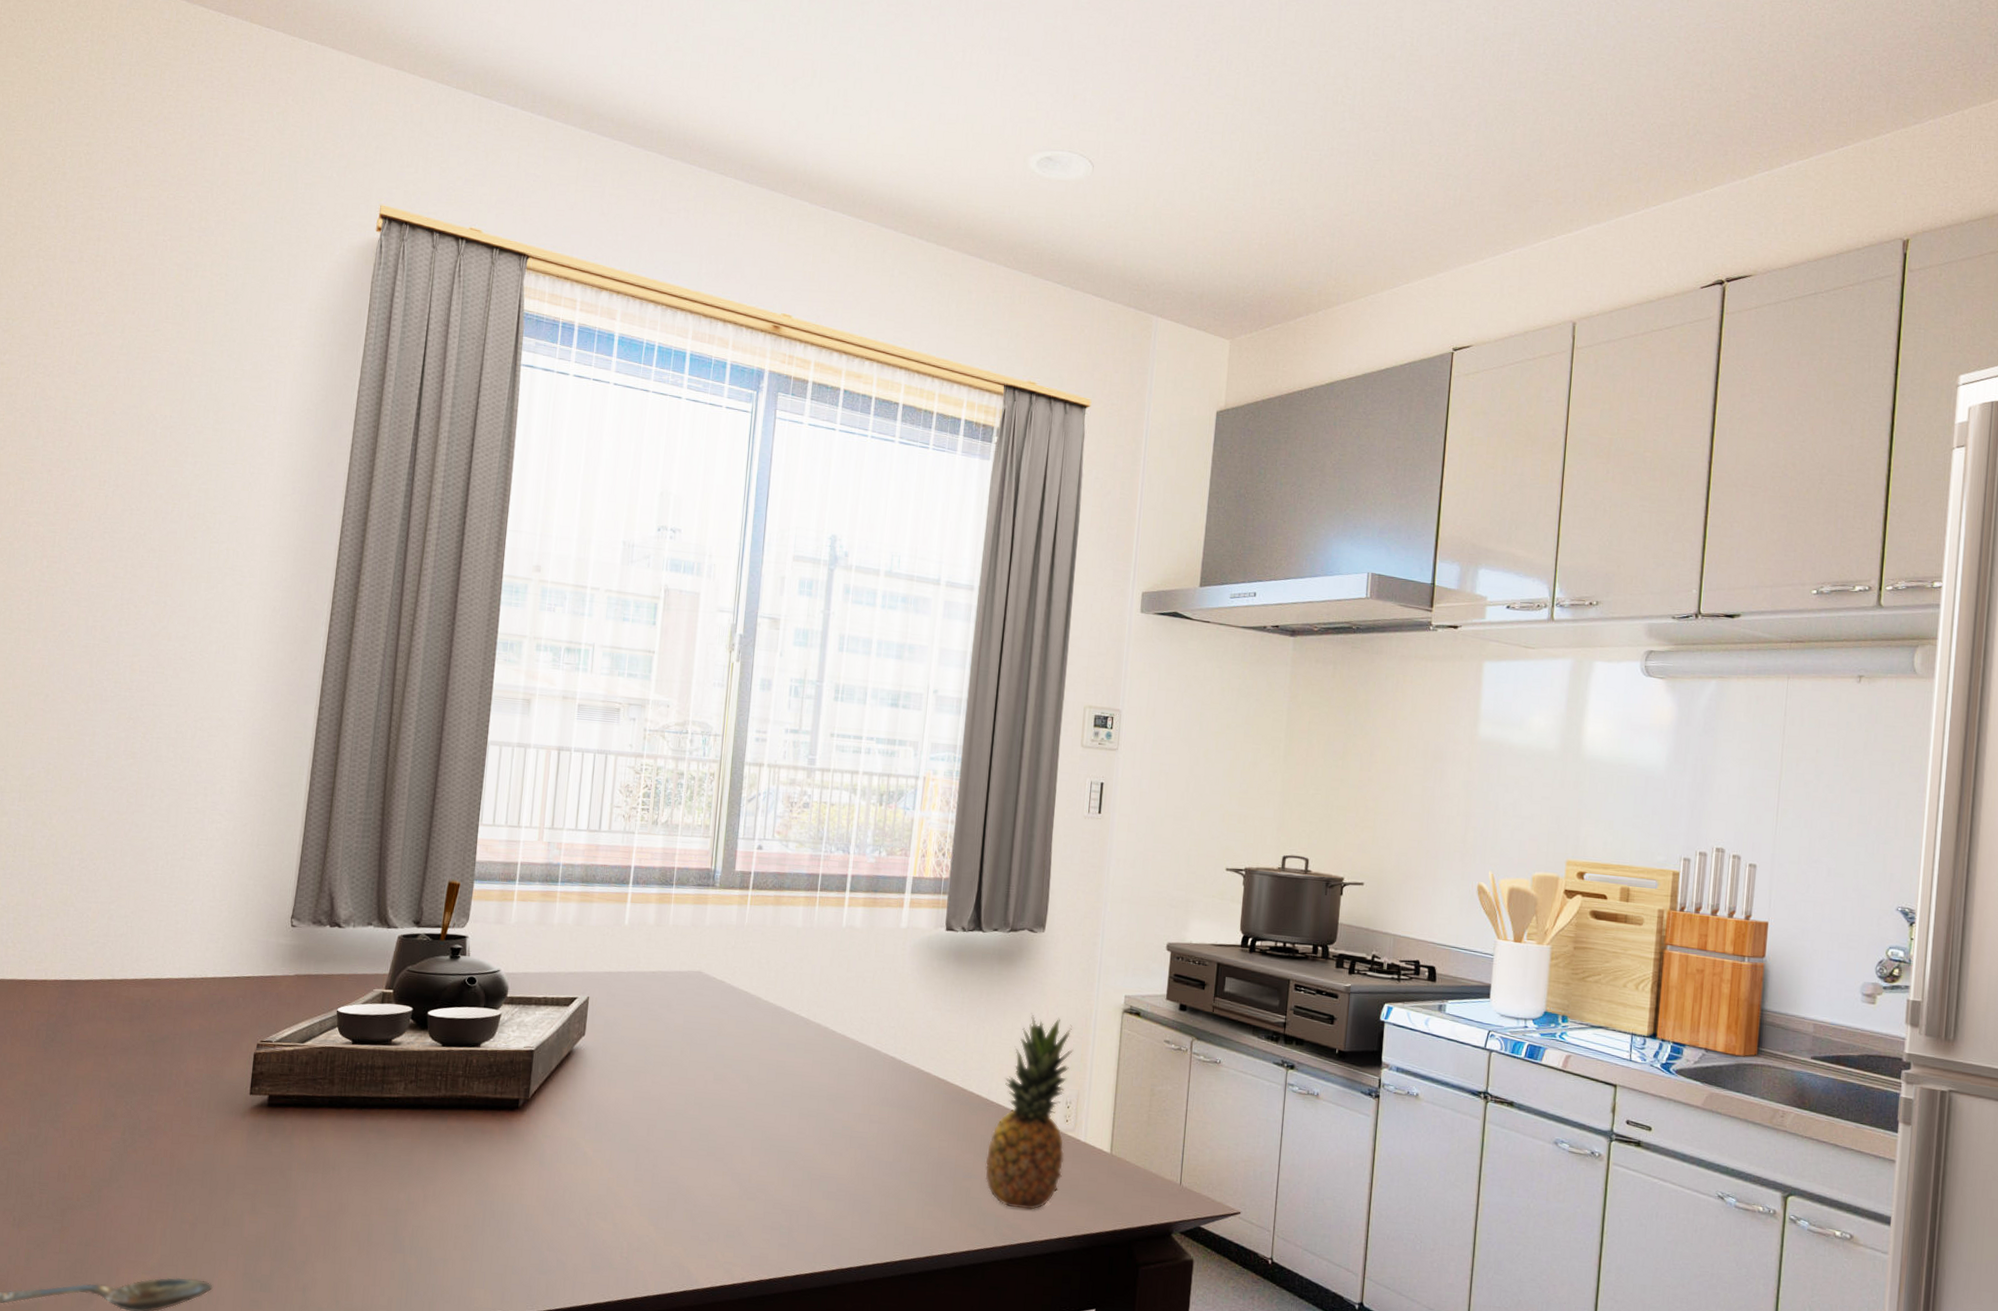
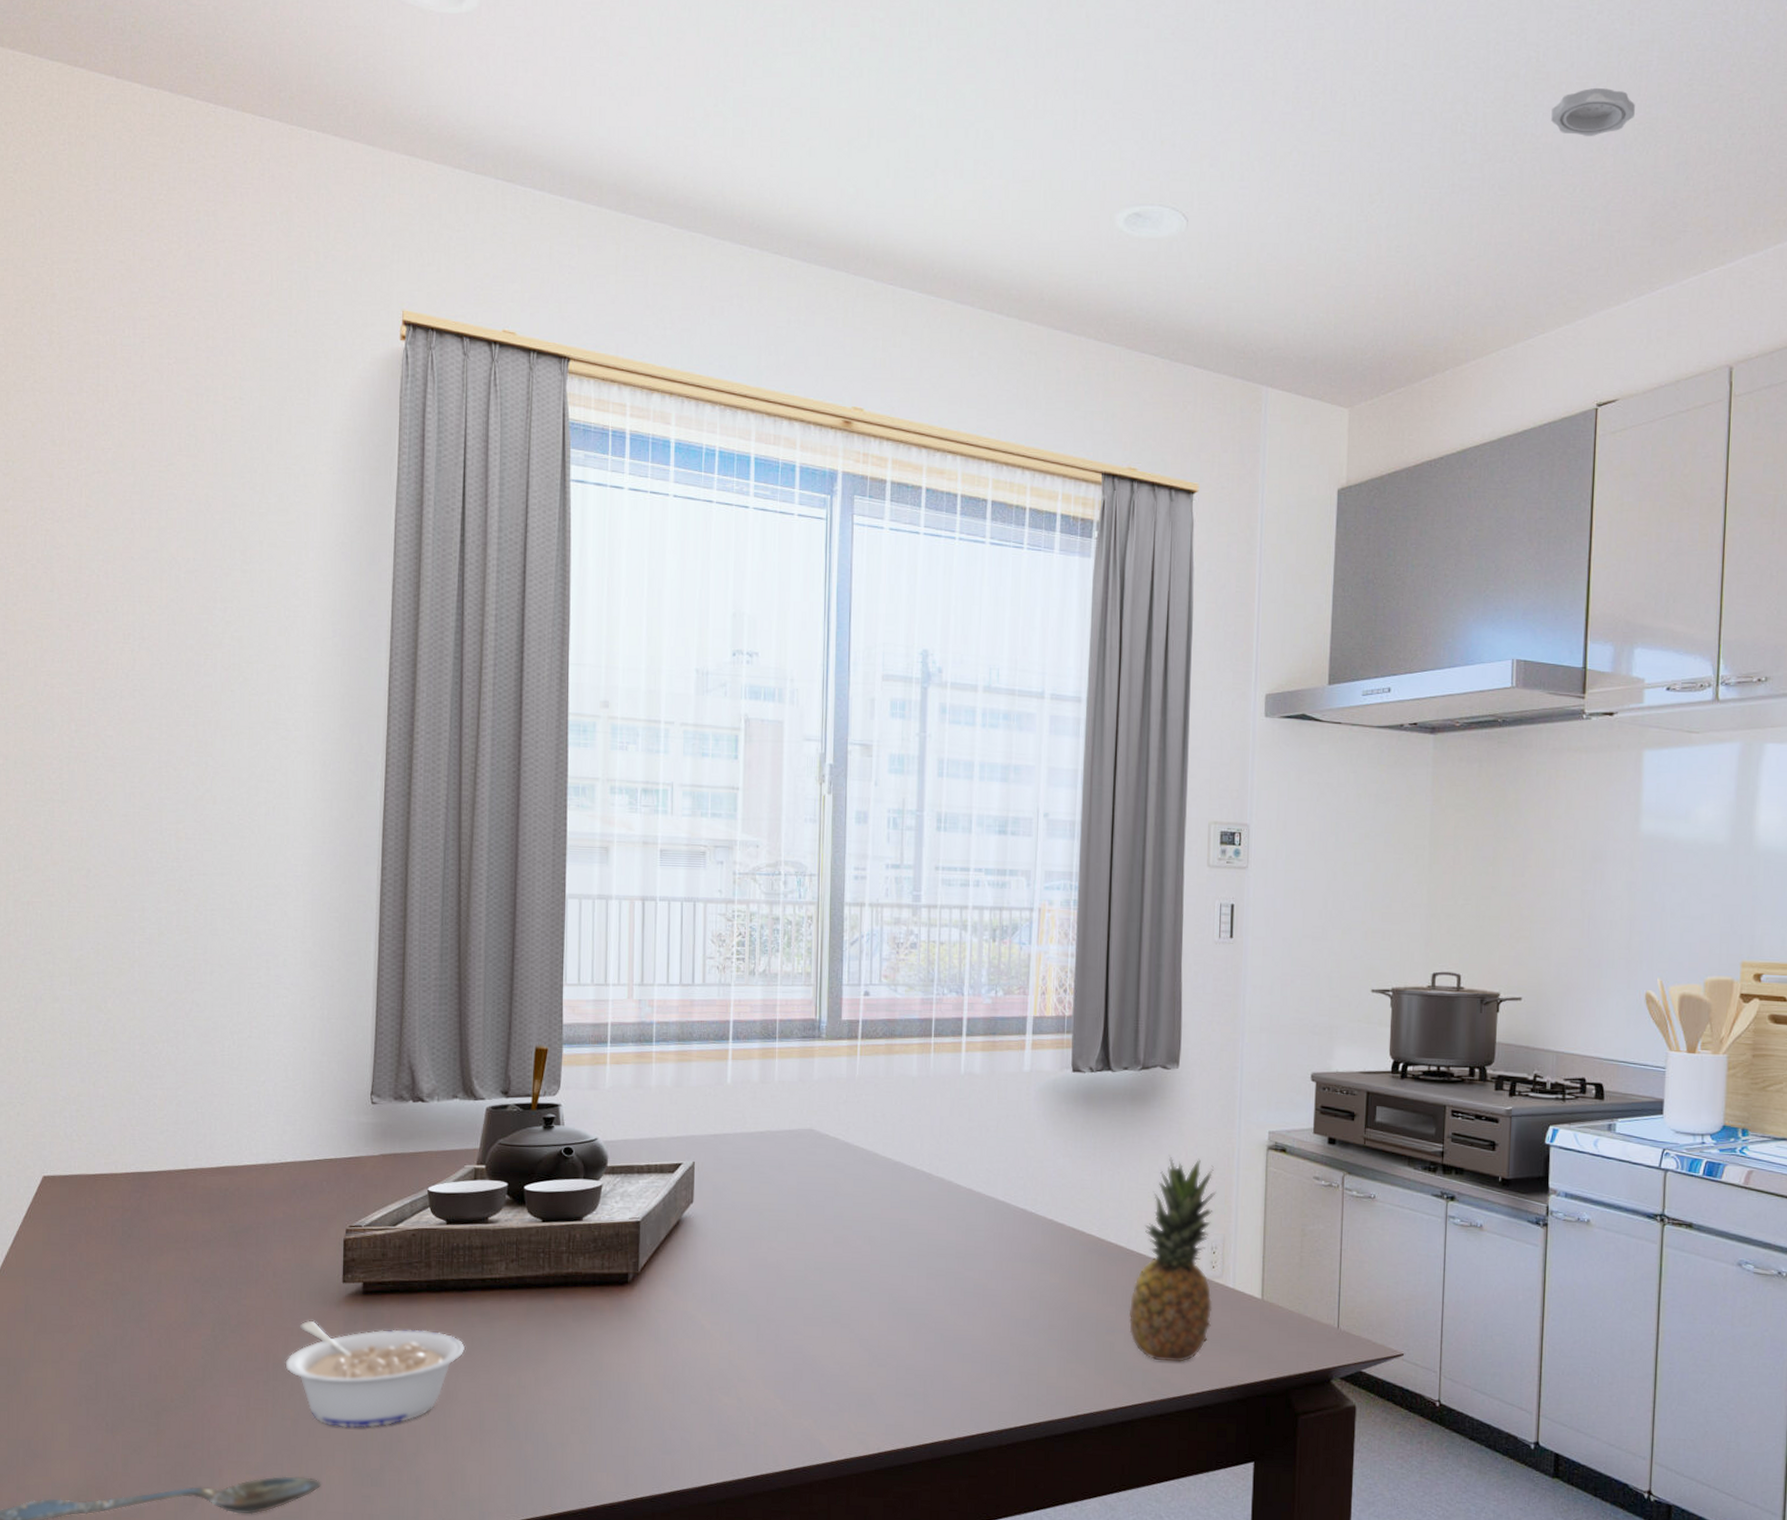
legume: none [188,1128,360,1235] -> present [285,1320,466,1428]
smoke detector: none [1422,71,1497,114] -> present [1551,87,1635,136]

